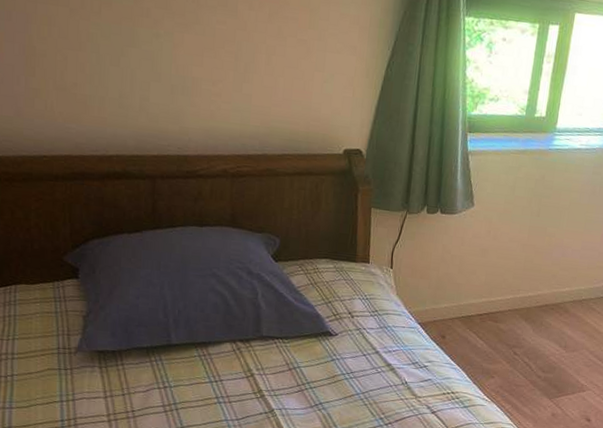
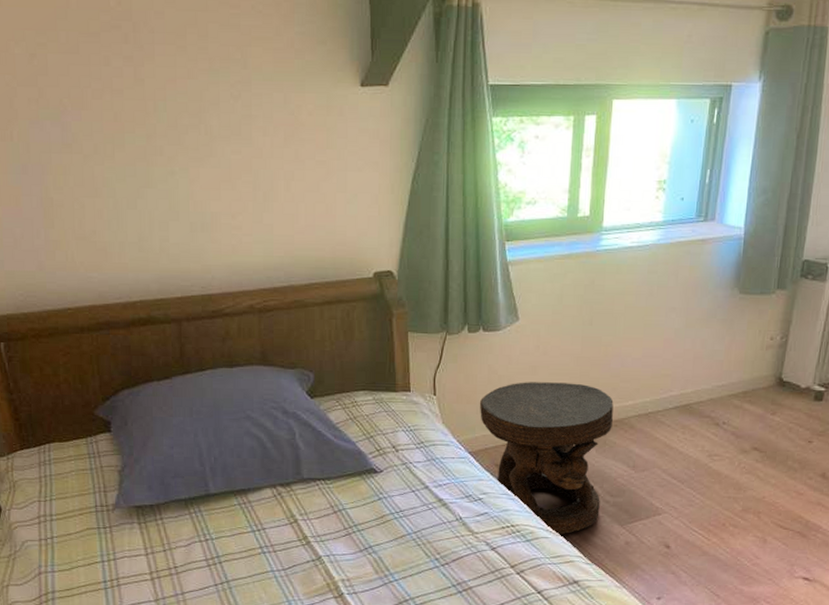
side table: none [431,262,553,405] -> present [479,382,614,536]

